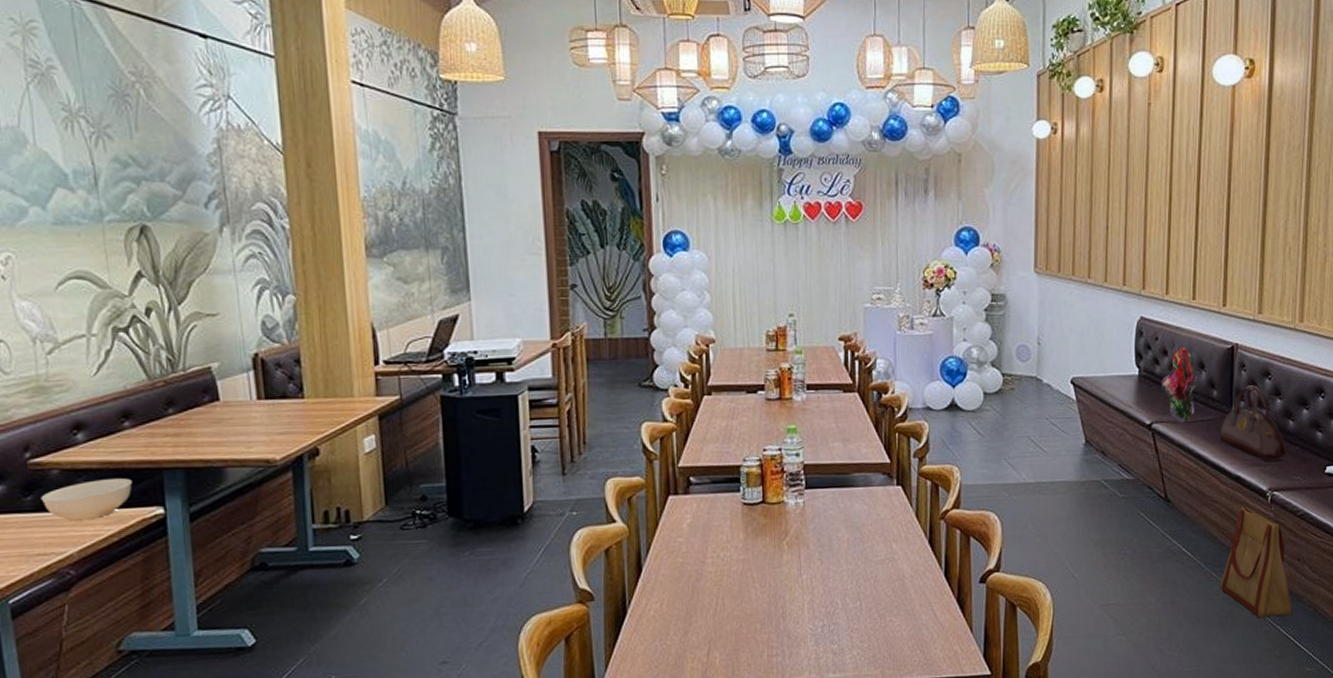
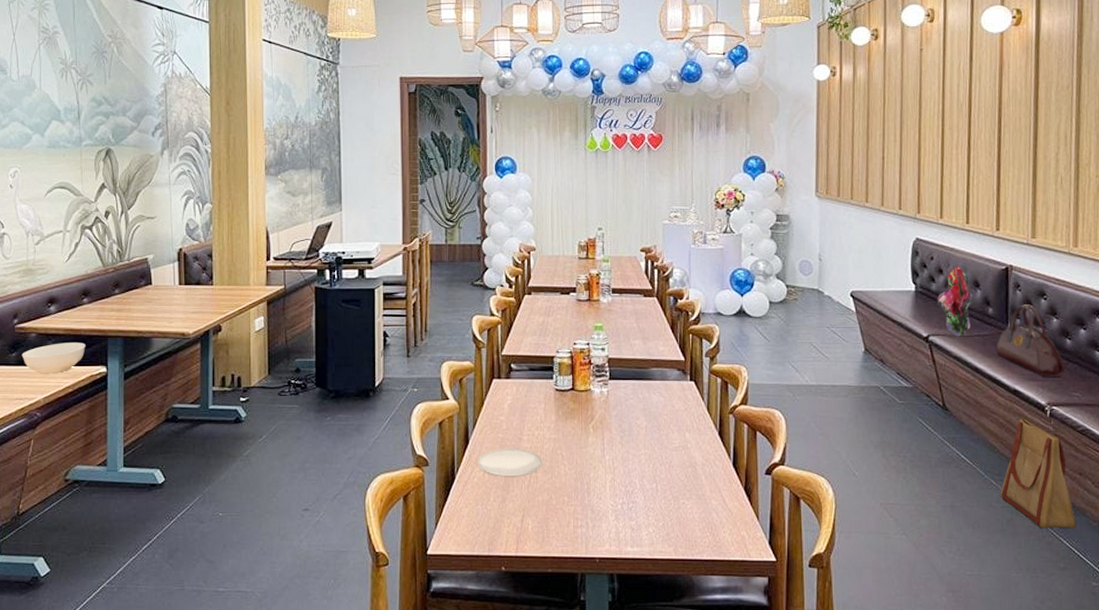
plate: none [652,572,731,607] -> present [477,448,543,477]

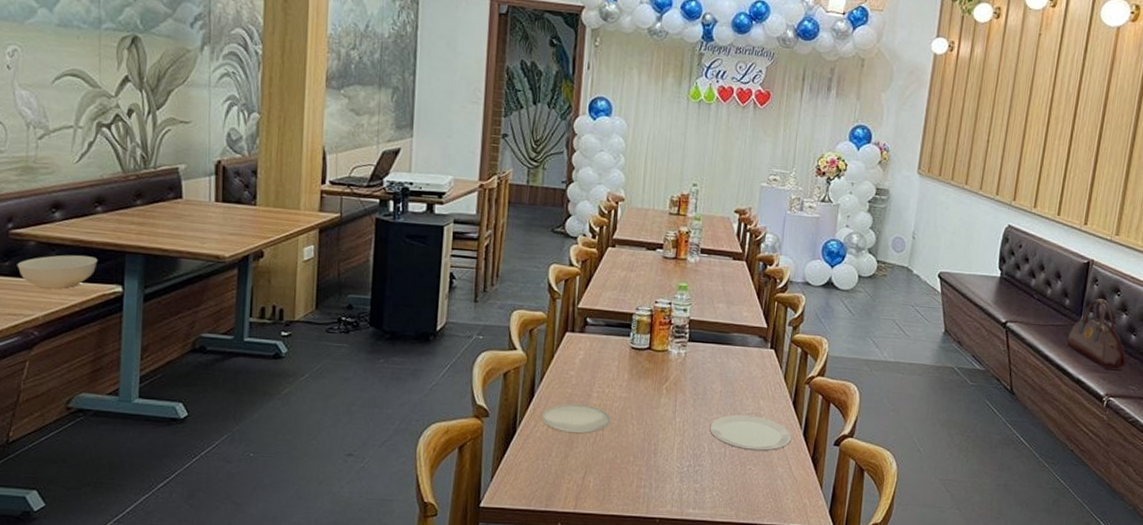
plate: none [639,449,722,485] -> present [709,415,792,452]
bouquet: present [936,266,973,337] -> none [1018,256,1054,325]
shopping bag: present [1000,419,1076,529] -> none [1050,407,1114,511]

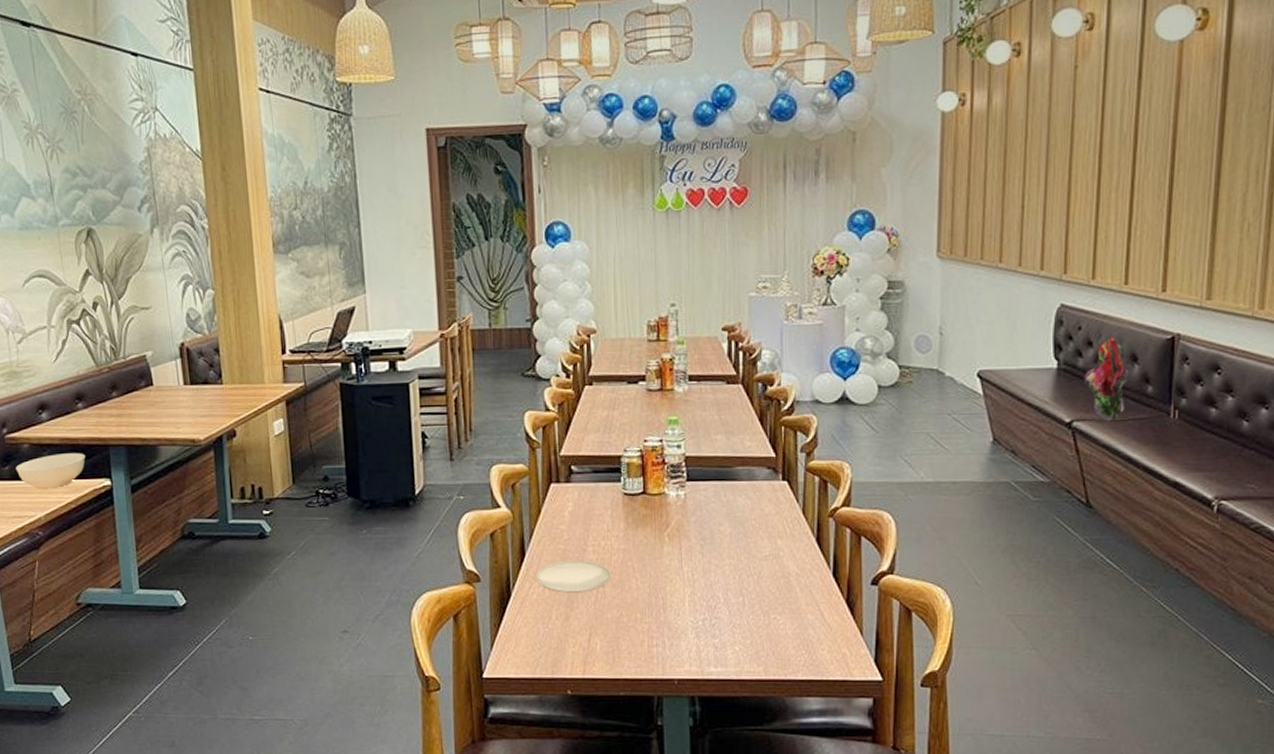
plate: present [709,415,792,452] -> none [722,558,820,598]
bouquet: none [1018,256,1054,325] -> present [1083,337,1129,422]
handbag: present [1067,299,1126,371] -> none [1156,380,1239,467]

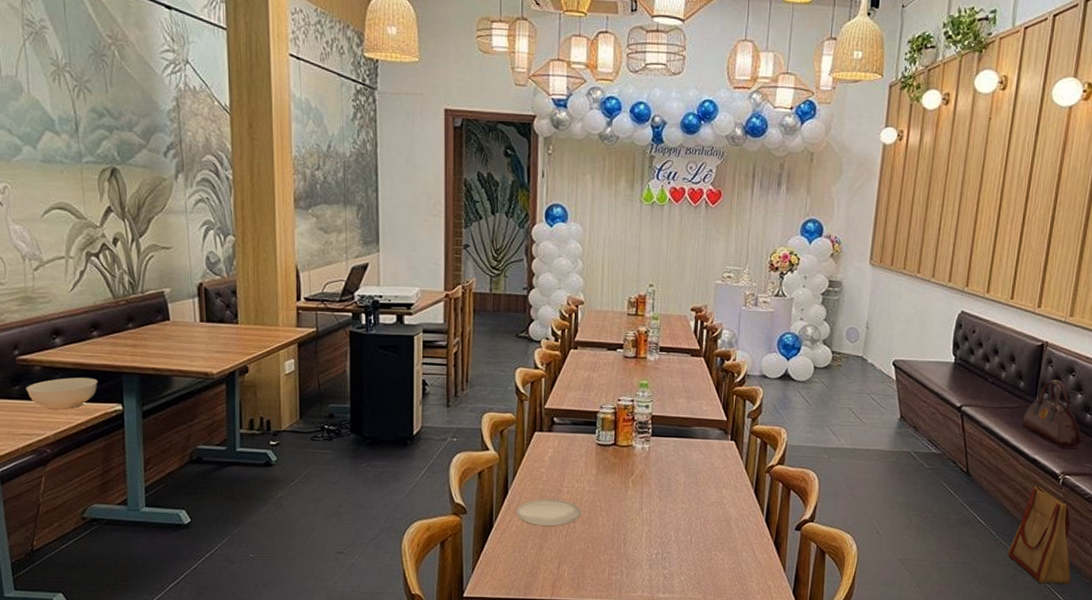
bouquet: present [1083,337,1129,422] -> none [973,340,1008,408]
shopping bag: none [1151,516,1242,641] -> present [1007,486,1071,585]
handbag: none [1156,380,1239,467] -> present [1022,380,1082,449]

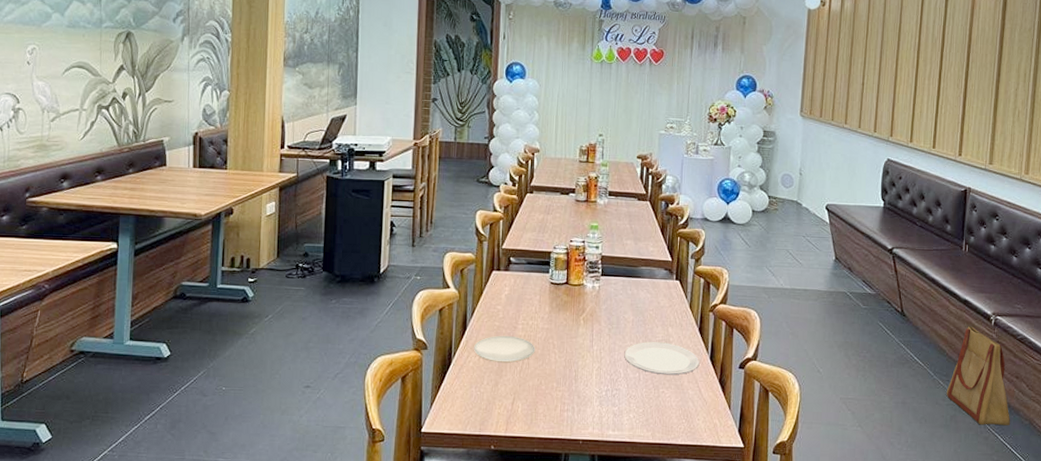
bowl: present [25,377,98,410] -> none [32,218,97,248]
plate: none [675,504,755,538] -> present [624,342,700,375]
handbag: present [1022,380,1082,449] -> none [952,224,1010,291]

